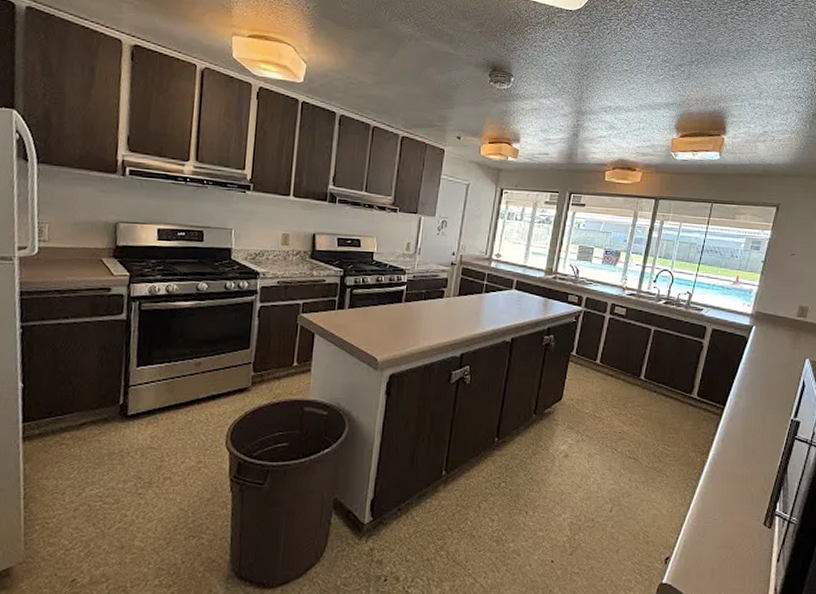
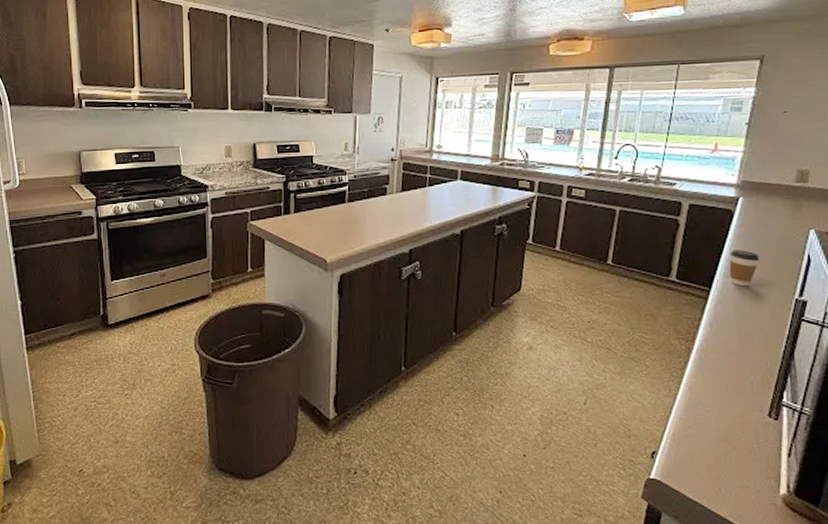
coffee cup: none [741,373,766,406] -> present [729,250,760,287]

